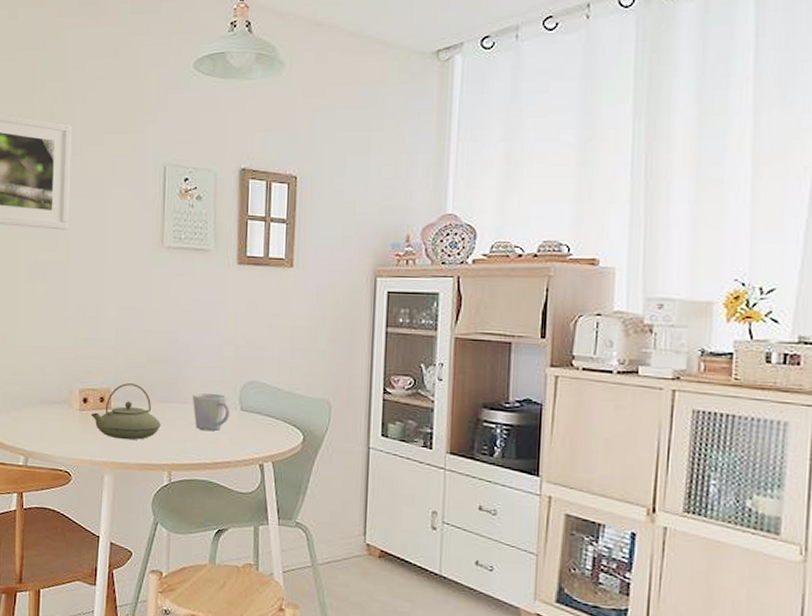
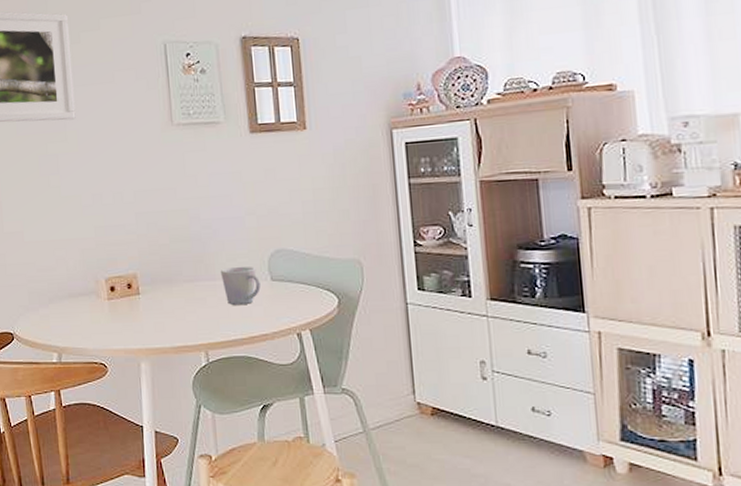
teapot: present [91,383,161,440] -> none [120,266,192,325]

